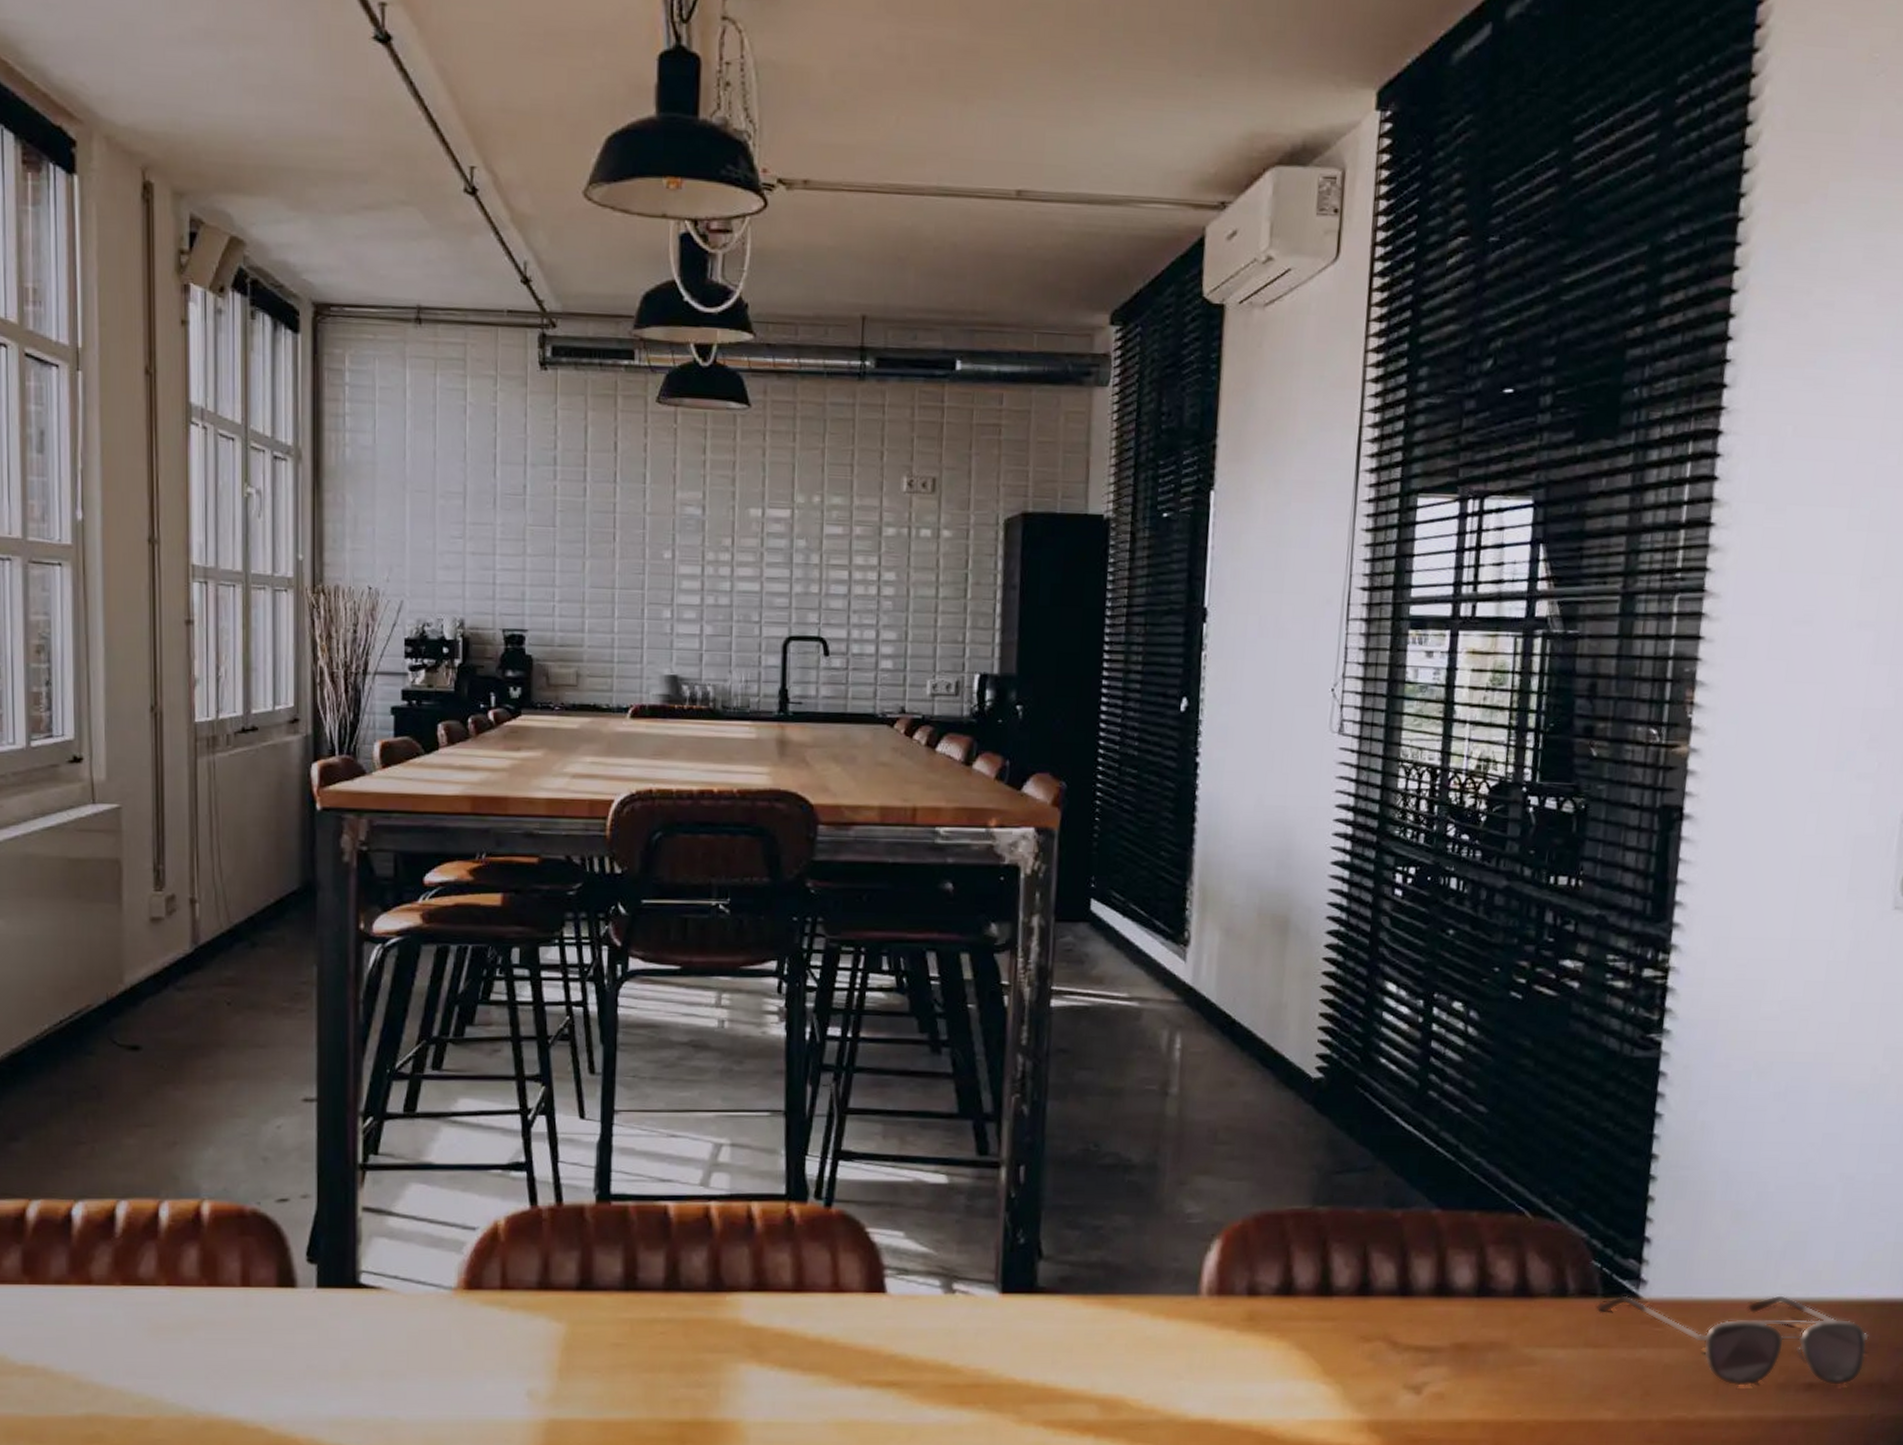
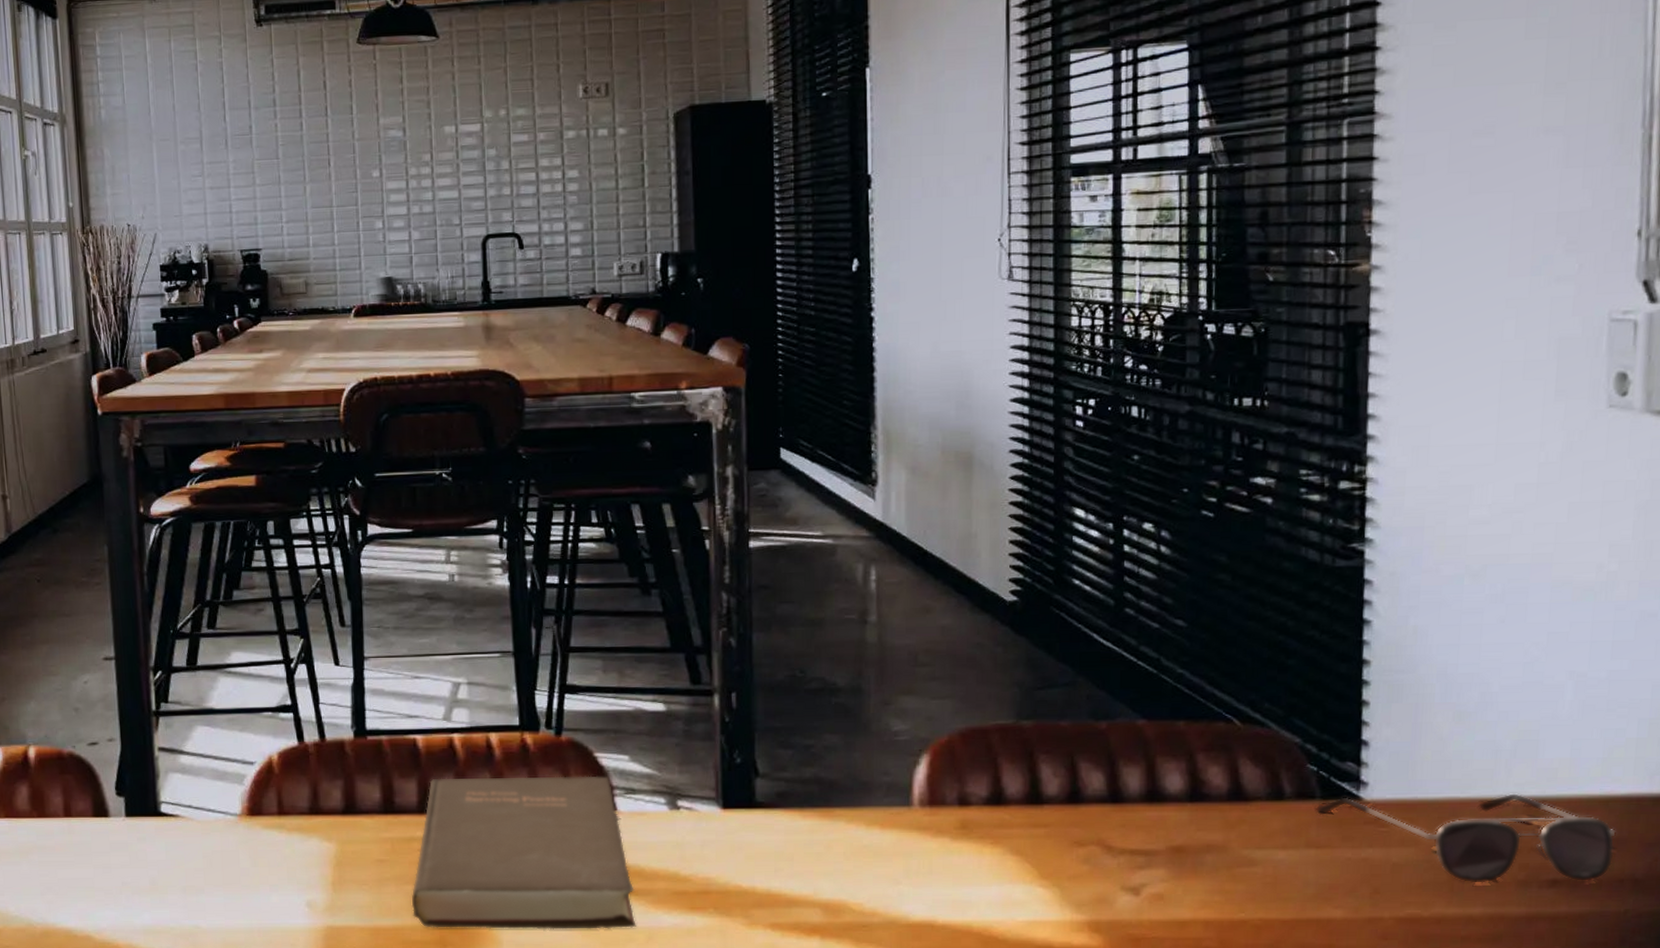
book: none [648,1251,900,1425] -> present [411,775,636,930]

